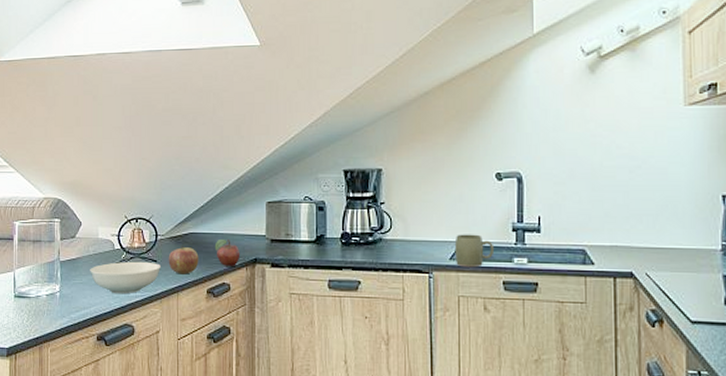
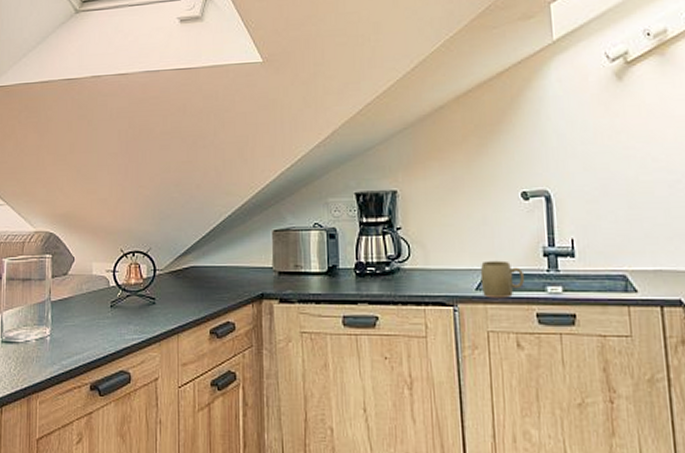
bowl: present [90,261,160,295] -> none [83,299,159,337]
apple: present [168,246,199,275] -> none [167,281,201,313]
fruit: present [214,238,241,266] -> none [217,272,246,303]

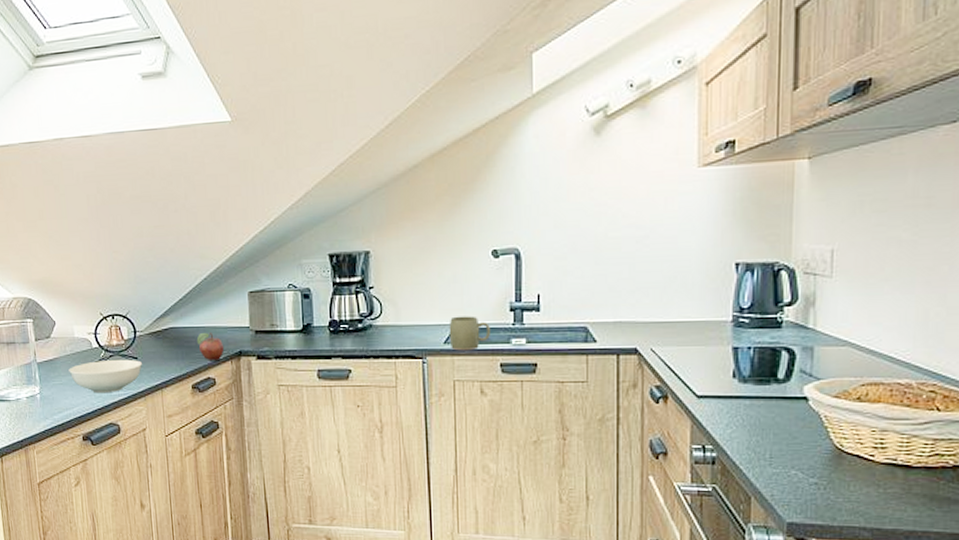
bowl: none [83,299,159,337] -> present [69,359,142,394]
fruit: none [217,272,246,303] -> present [196,332,225,360]

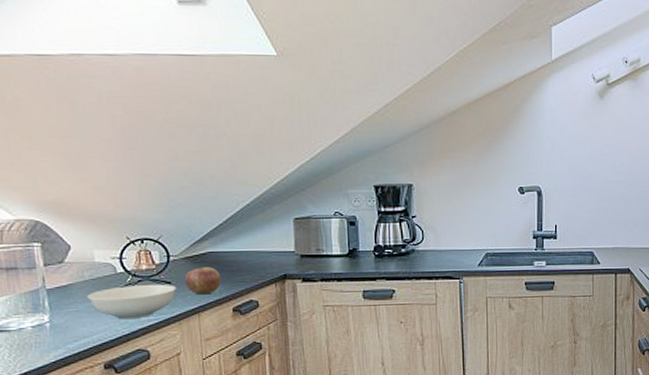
apple: none [149,341,181,371] -> present [184,266,221,295]
fruit: present [196,332,225,360] -> none [238,256,268,284]
mug: present [449,316,491,351] -> none [482,242,518,272]

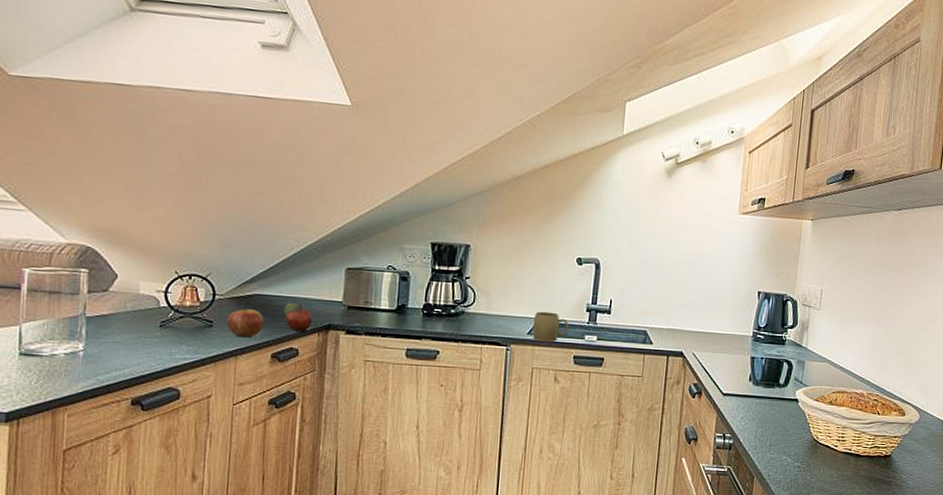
bowl: present [87,284,176,320] -> none [126,320,217,356]
fruit: none [238,256,268,284] -> present [283,302,313,331]
mug: none [482,242,518,272] -> present [532,311,569,343]

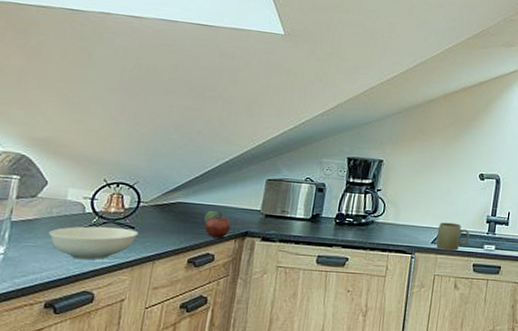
bowl: none [126,320,217,356] -> present [48,226,138,260]
apple: present [227,307,264,338] -> none [148,214,185,243]

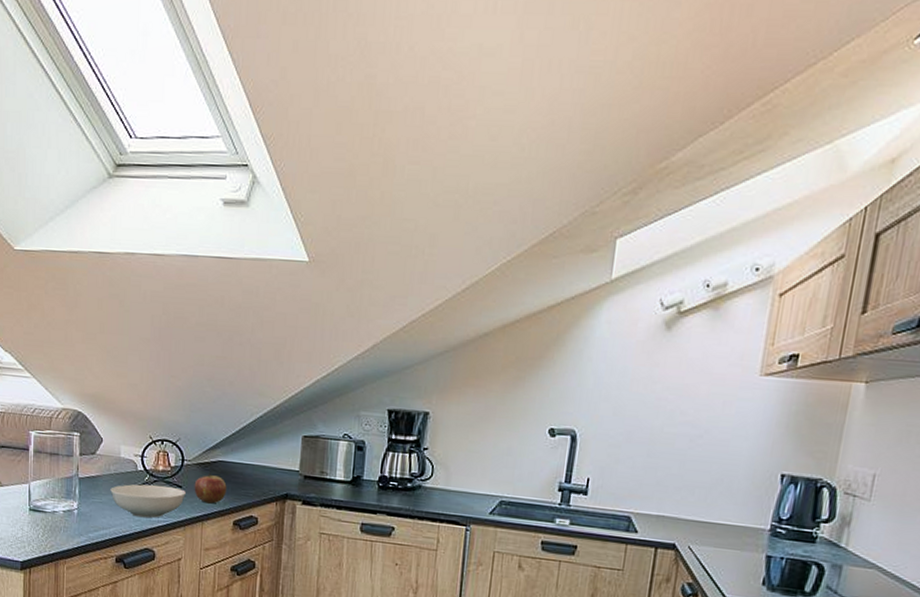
apple: none [148,214,185,243] -> present [194,473,227,504]
fruit: present [203,210,231,238] -> none [244,470,271,500]
mug: present [436,222,470,252] -> none [495,488,538,525]

